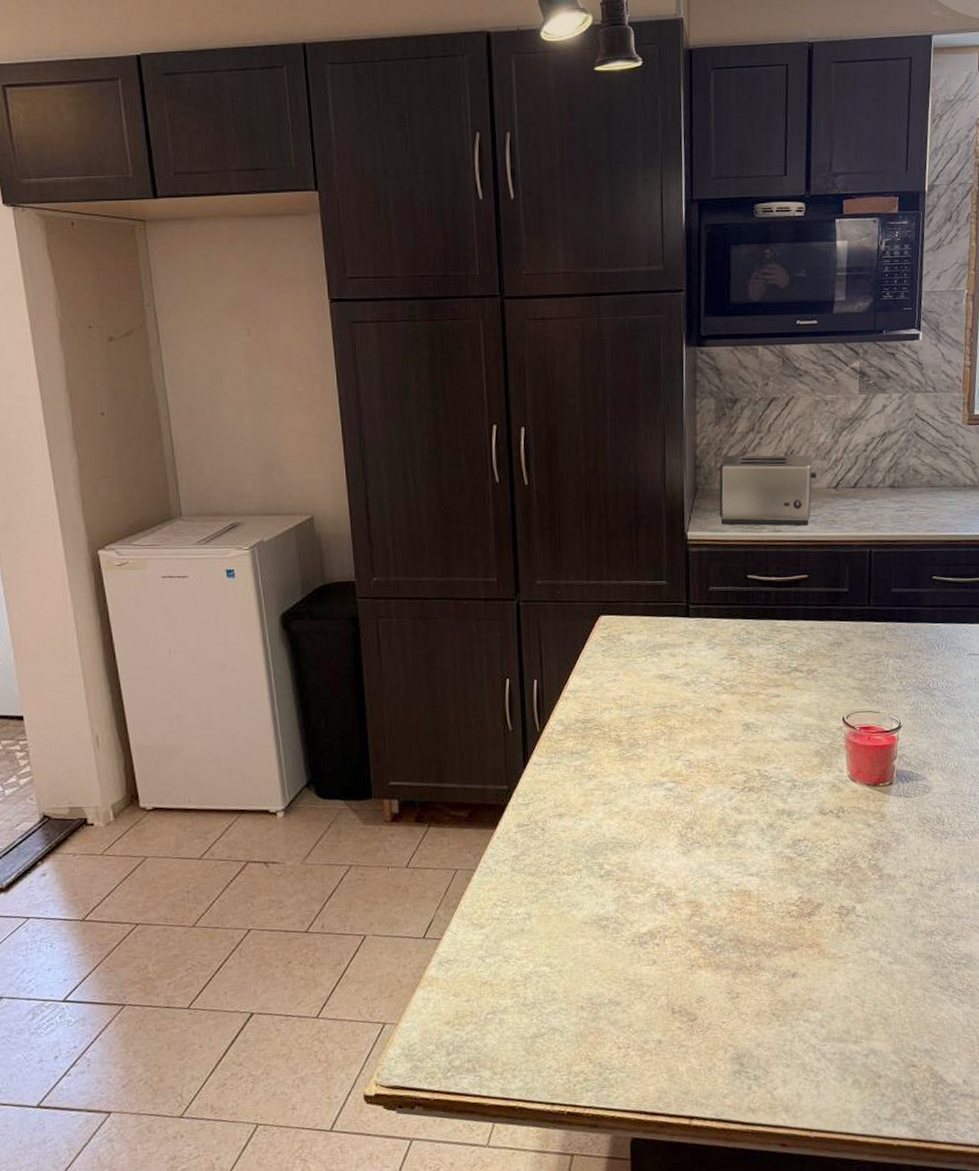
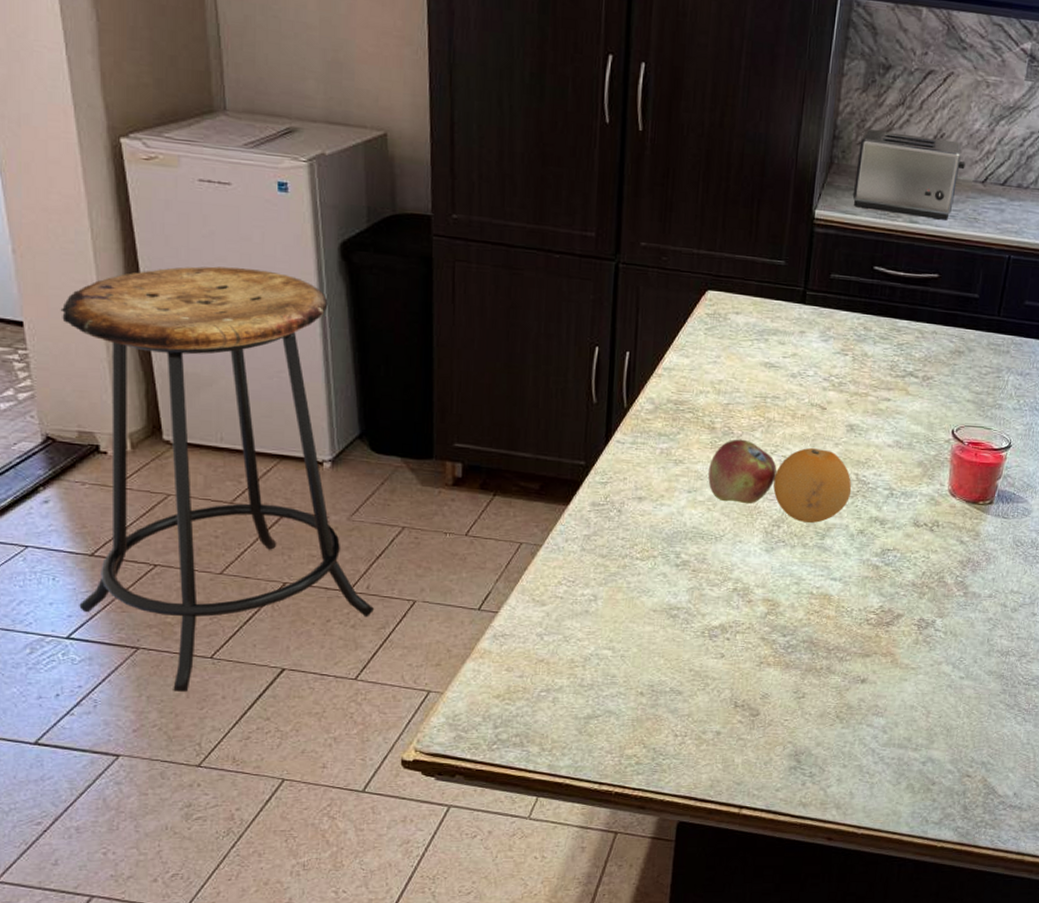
bar stool: none [53,647,329,1045] -> present [60,266,374,692]
fruit: none [620,748,683,810] -> present [708,439,777,504]
fruit: none [682,749,756,822] -> present [773,447,852,523]

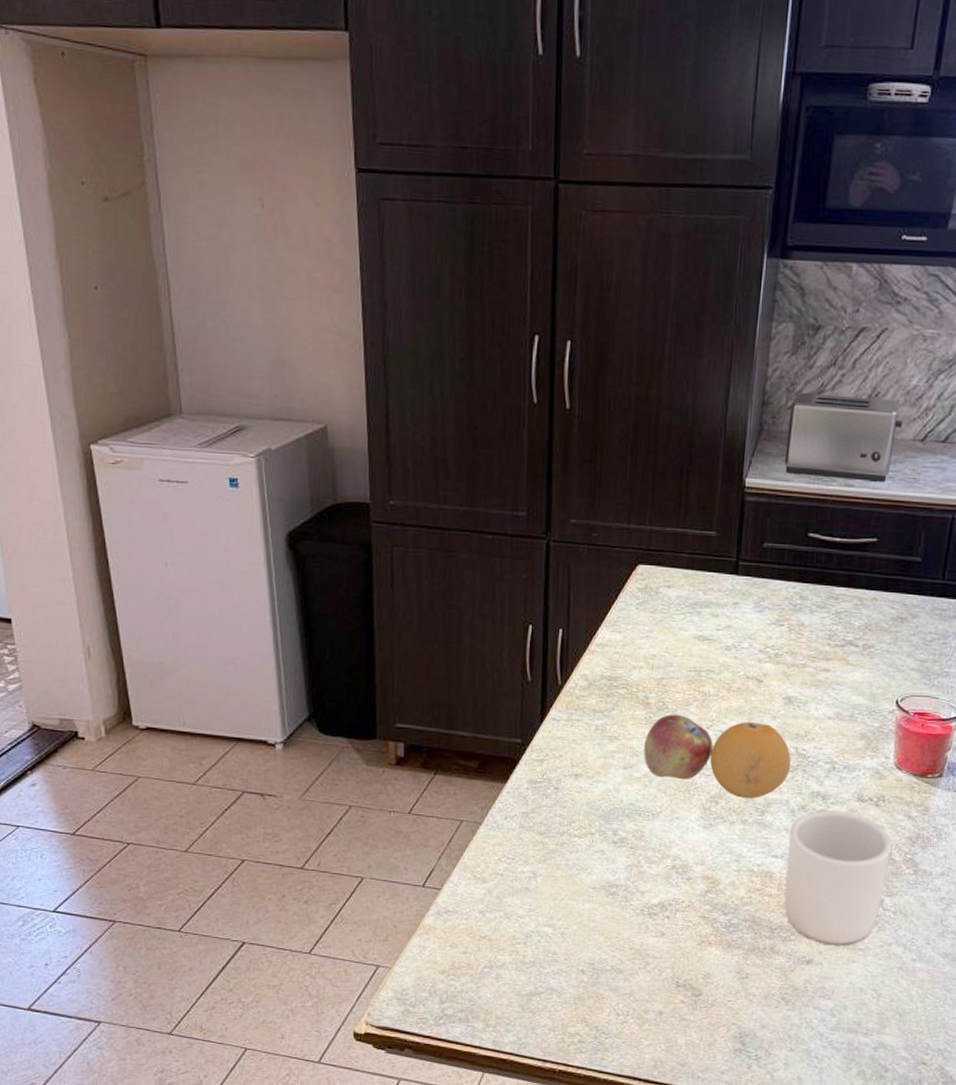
bar stool: present [60,266,374,692] -> none [42,561,325,963]
mug: none [841,533,945,664] -> present [784,808,892,945]

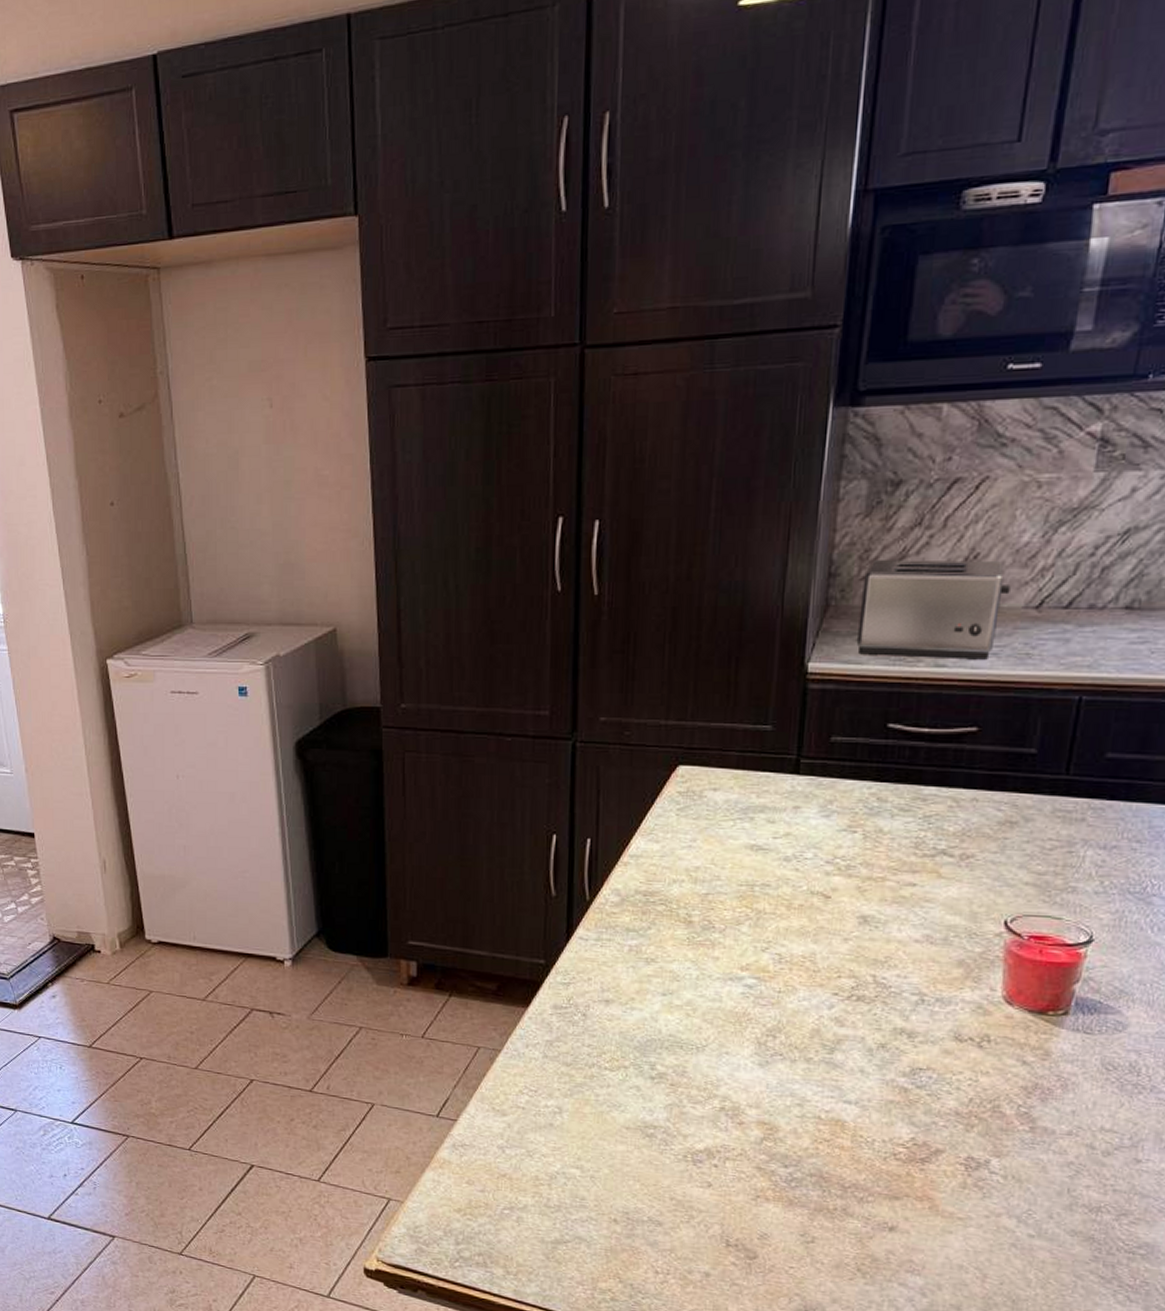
fruit: present [644,714,713,780] -> none [686,934,770,1010]
fruit: present [710,721,791,798] -> none [766,943,868,1033]
mug: present [784,808,892,945] -> none [859,1048,1001,1212]

